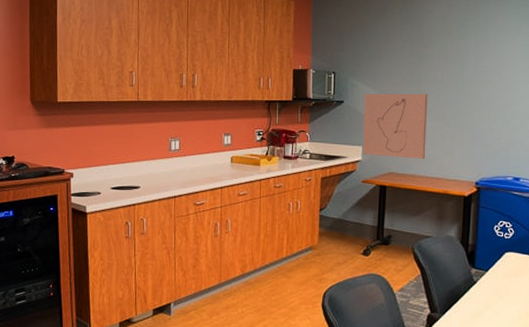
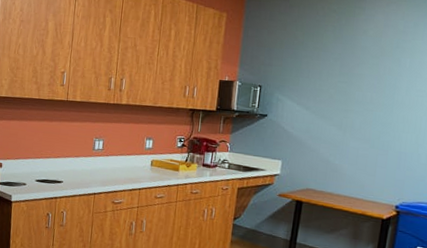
wall art: present [362,93,428,159] -> none [281,109,355,178]

